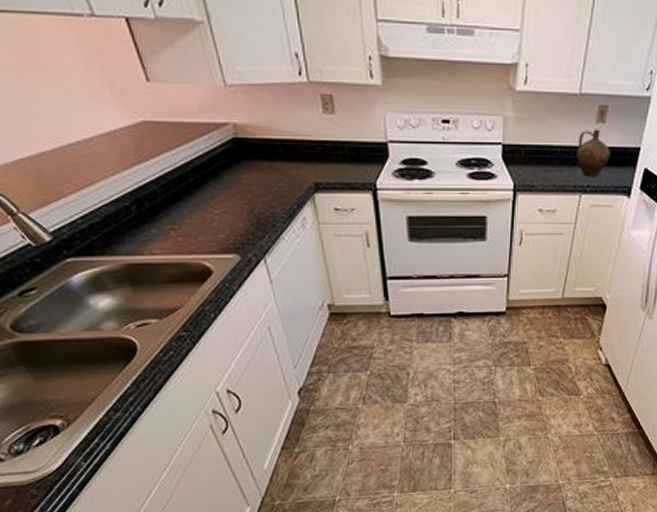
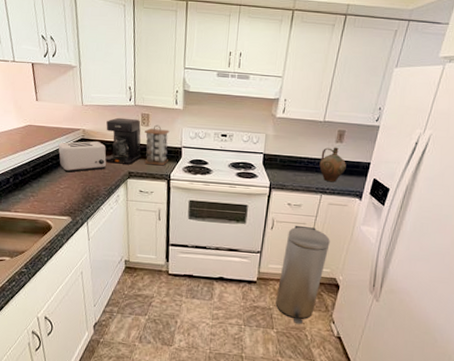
toaster: none [198,140,279,190] -> present [58,141,107,173]
coffee maker: none [268,102,330,172] -> present [105,117,141,165]
spice rack: none [329,110,370,171] -> present [144,124,170,166]
pedal bin: none [531,236,593,357] -> present [275,225,330,325]

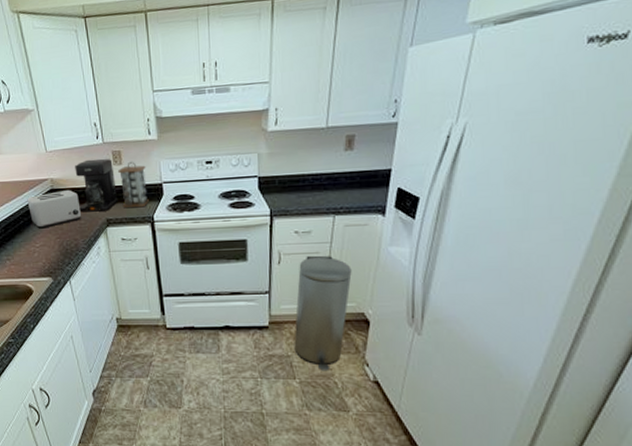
ceramic jug: present [319,147,346,183] -> none [327,156,361,200]

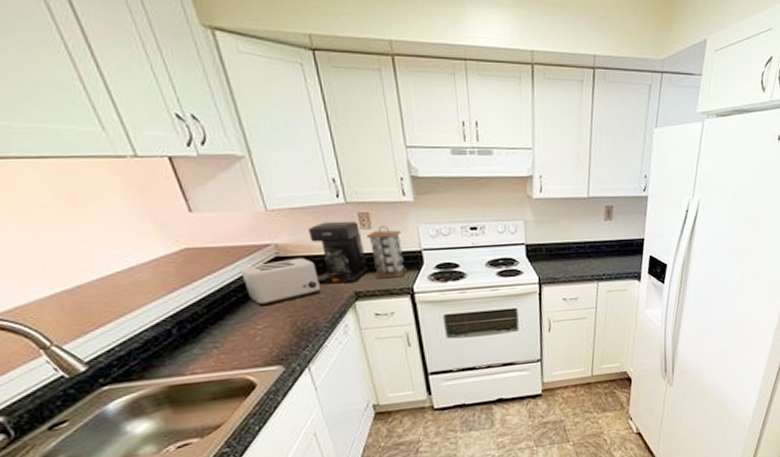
pedal bin: present [294,255,352,371] -> none [566,321,615,431]

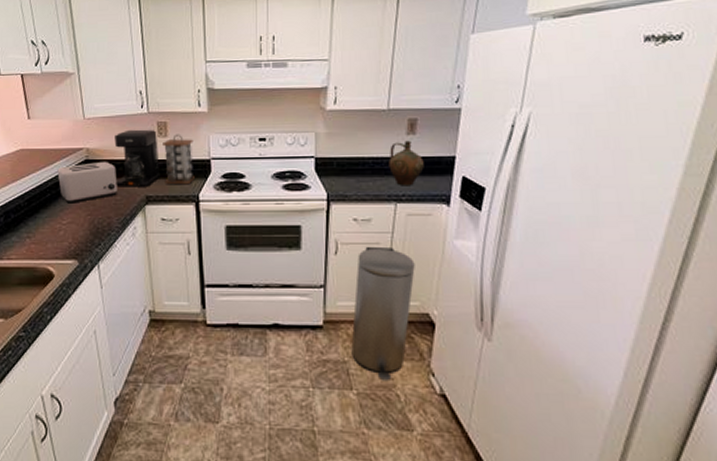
pedal bin: none [566,321,615,431] -> present [351,246,415,381]
ceramic jug: none [590,226,620,267] -> present [389,140,424,186]

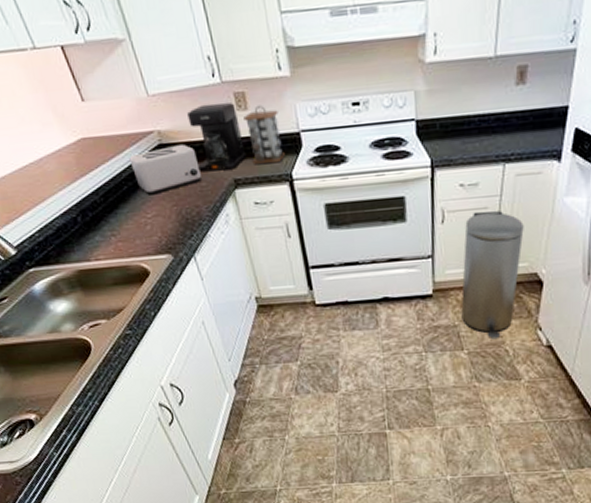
ceramic jug: present [389,140,424,186] -> none [496,91,535,145]

